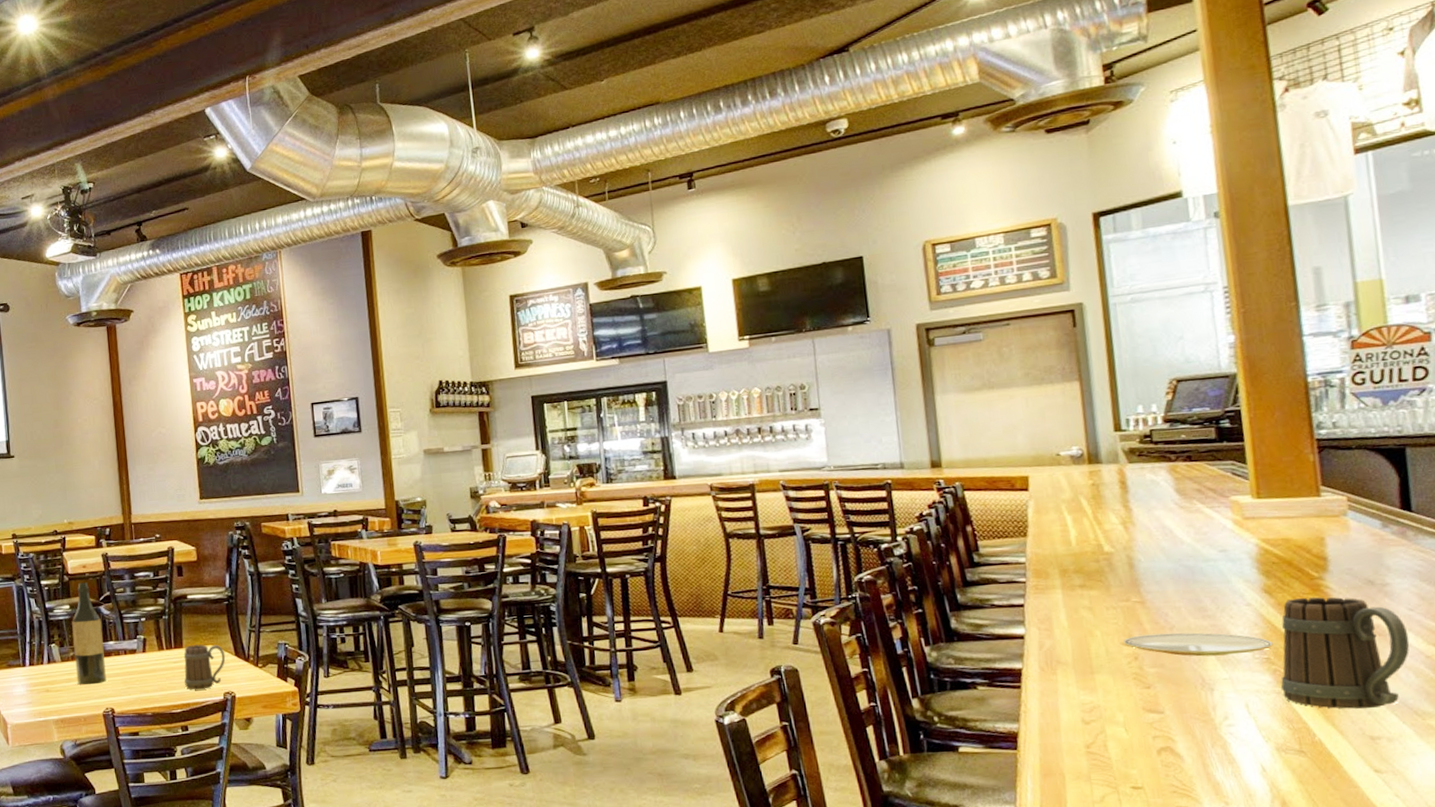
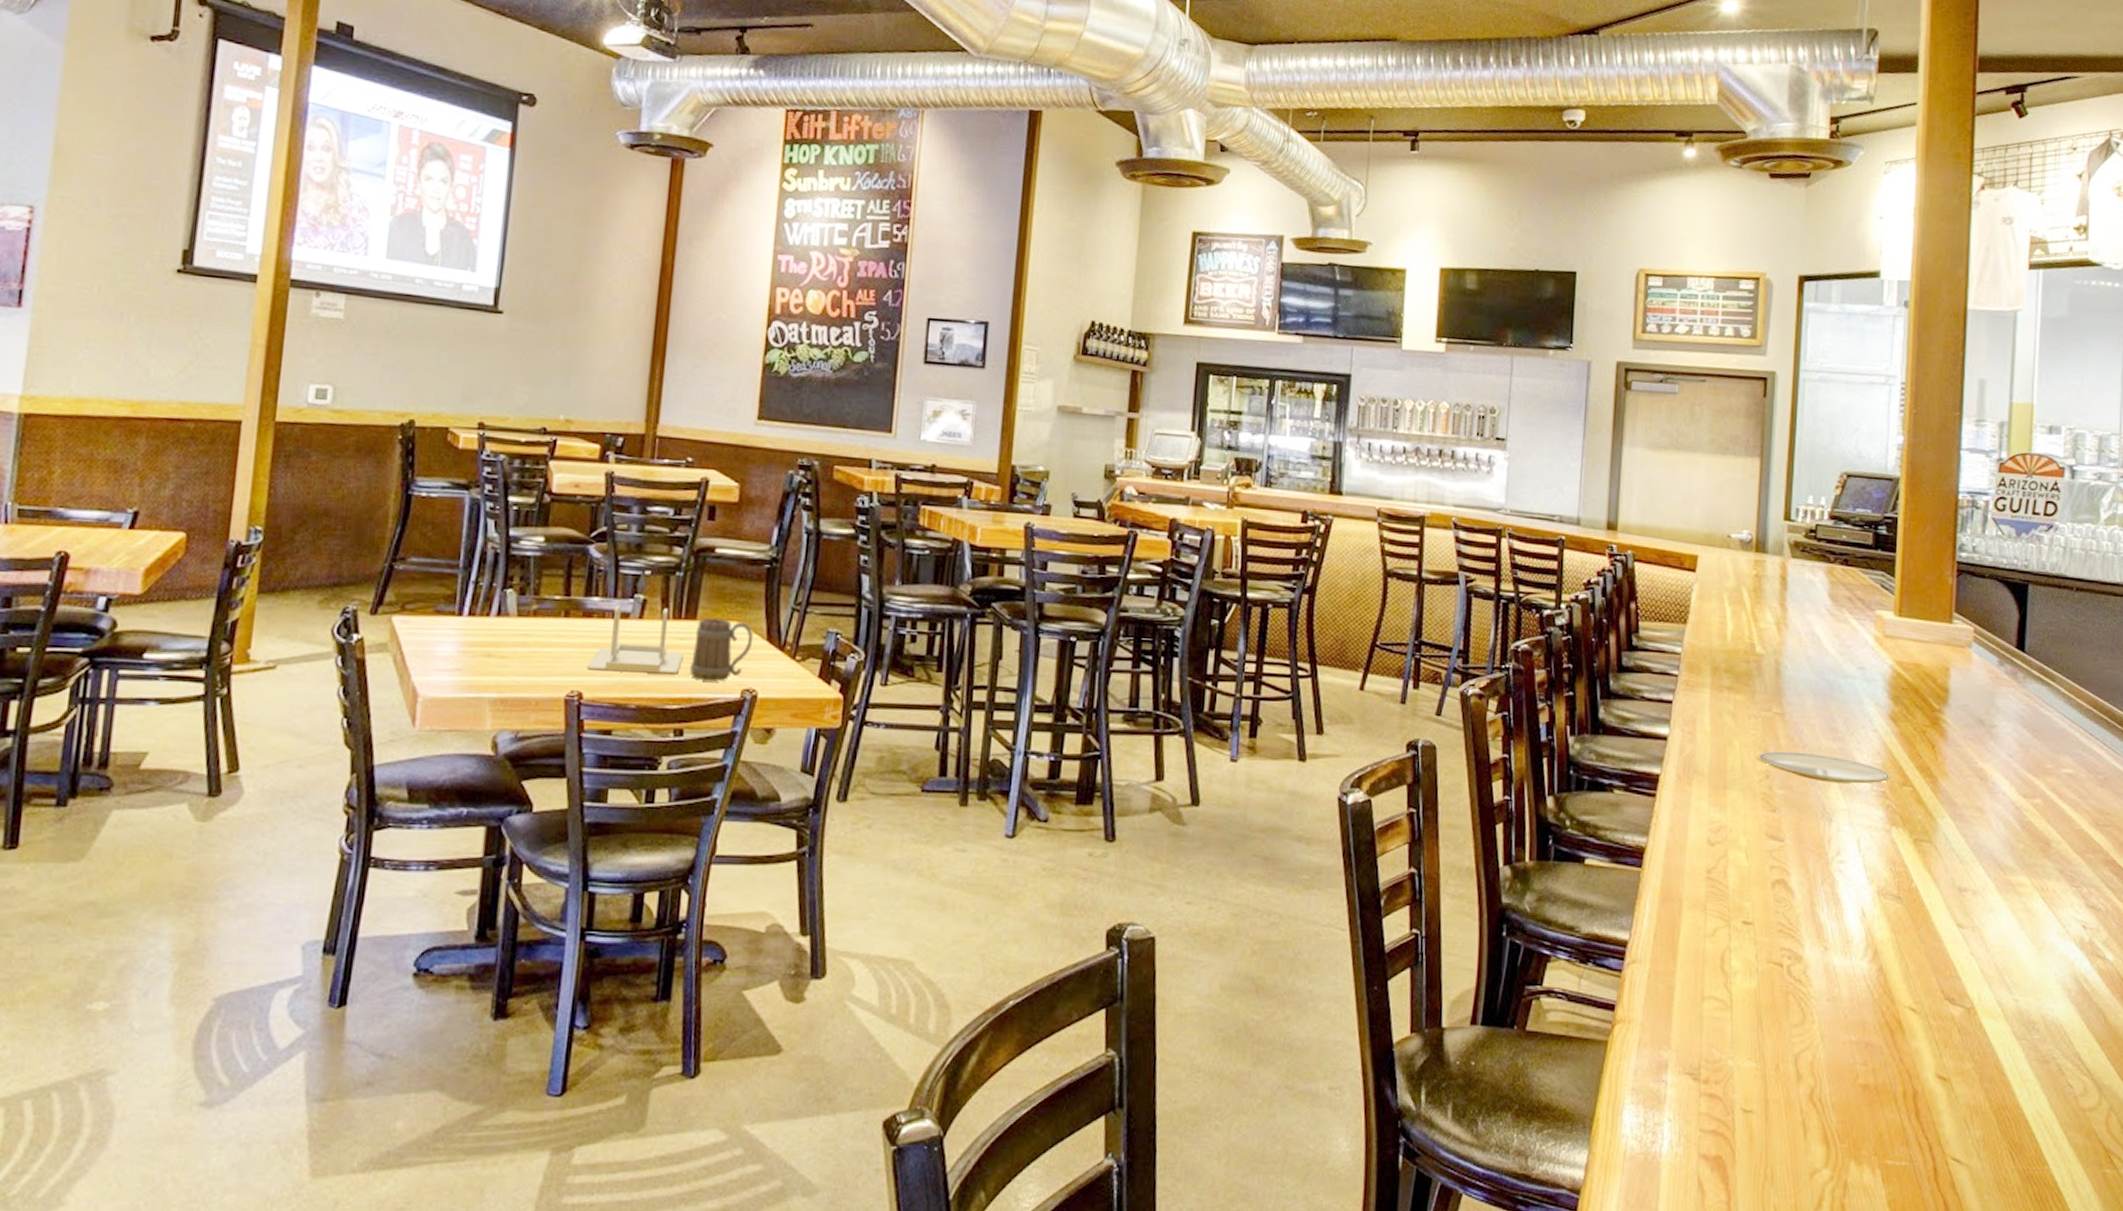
wine bottle: present [72,582,107,685] -> none [535,508,587,655]
napkin holder: none [113,643,179,692] -> present [586,604,684,675]
beer mug: present [1281,597,1410,709] -> none [1891,729,2005,857]

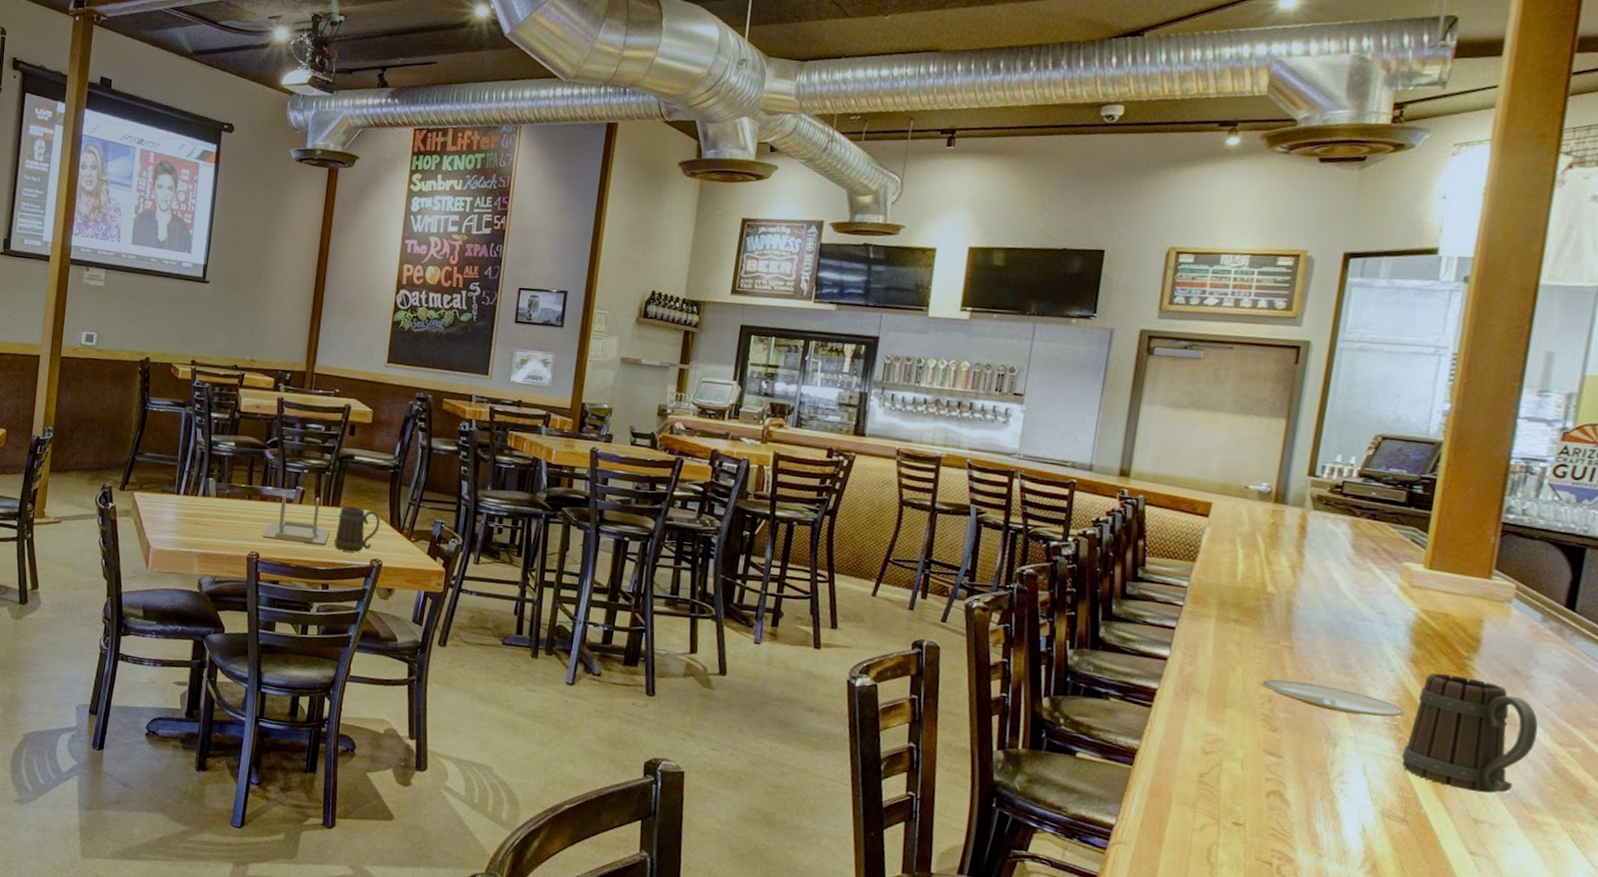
beer mug: none [1891,729,2005,857] -> present [1401,673,1538,793]

